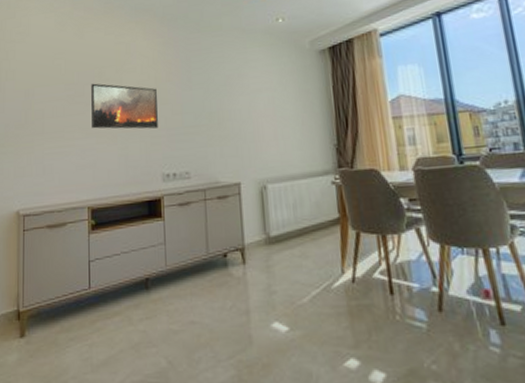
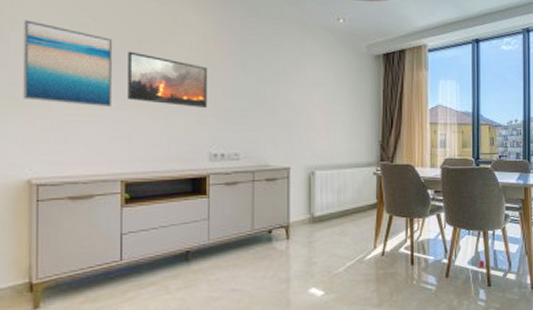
wall art: none [14,69,80,139] -> present [23,20,113,108]

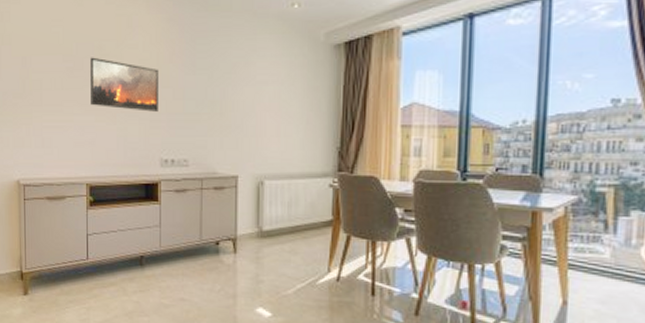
wall art: present [23,20,113,108] -> none [11,33,79,114]

